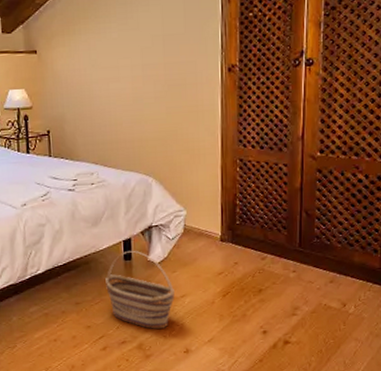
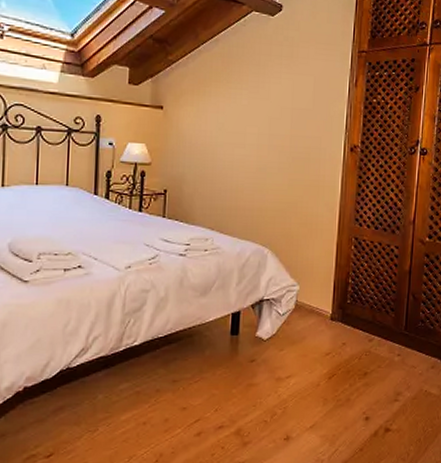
basket: present [105,250,175,329] -> none [208,324,280,413]

